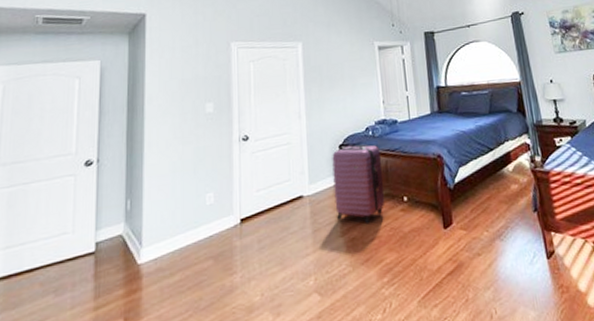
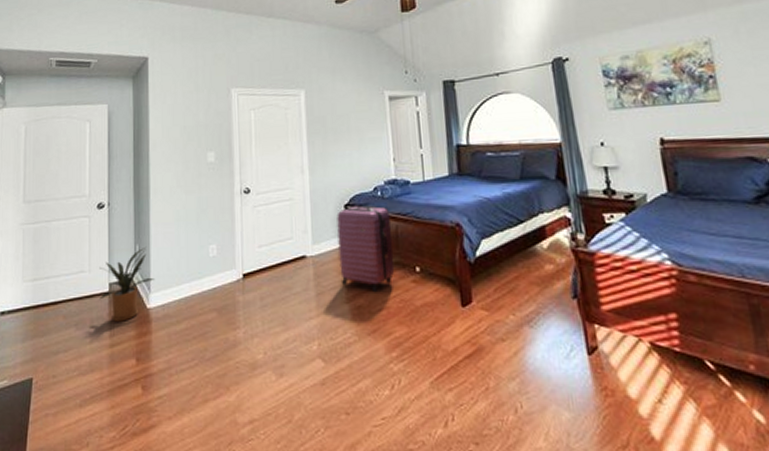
house plant: none [83,202,147,283] -> present [99,248,154,322]

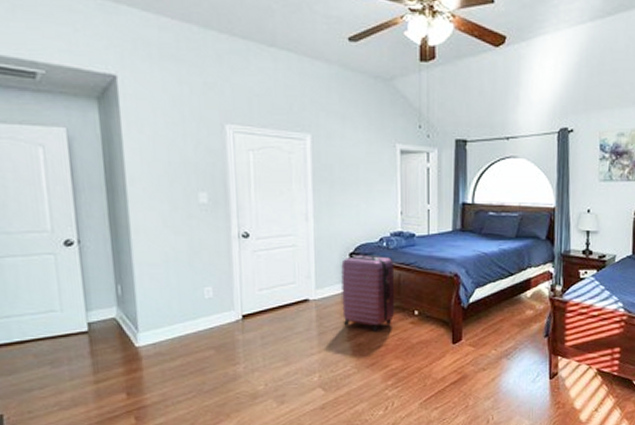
house plant: present [99,248,154,322] -> none [73,288,142,360]

